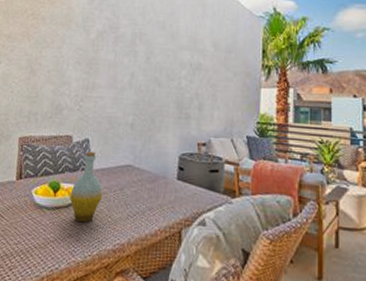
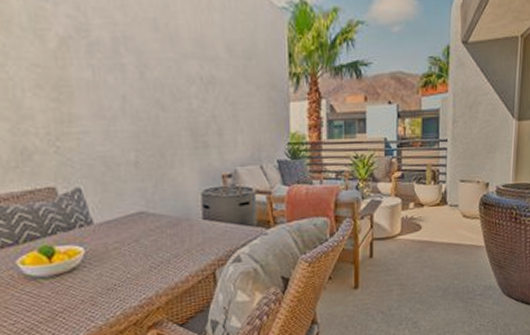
bottle: present [69,151,103,223] -> none [70,202,115,286]

